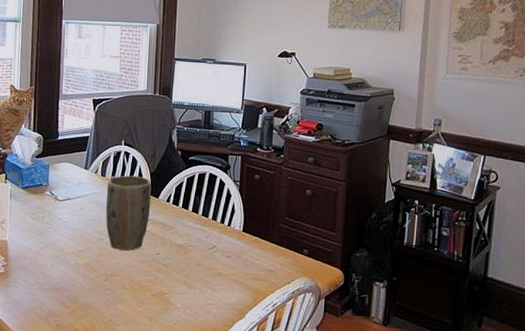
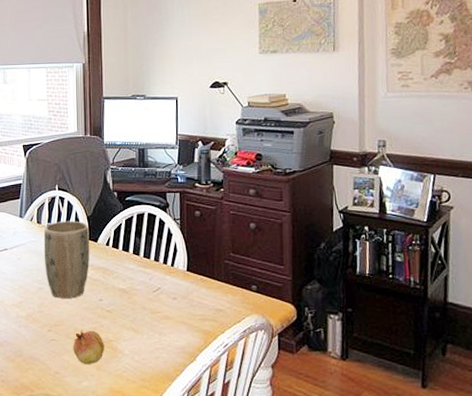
fruit: none [127,281,158,315] -> present [73,330,104,364]

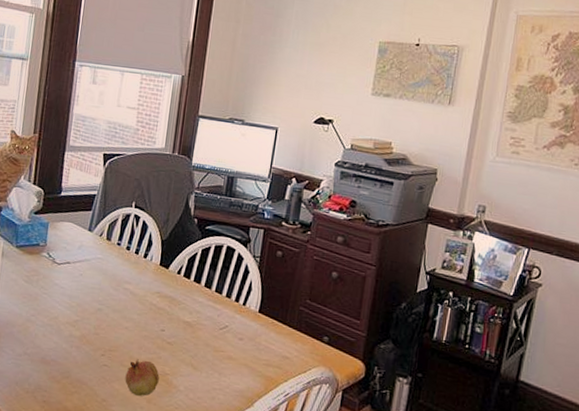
plant pot: present [43,221,90,299] -> none [107,241,162,325]

